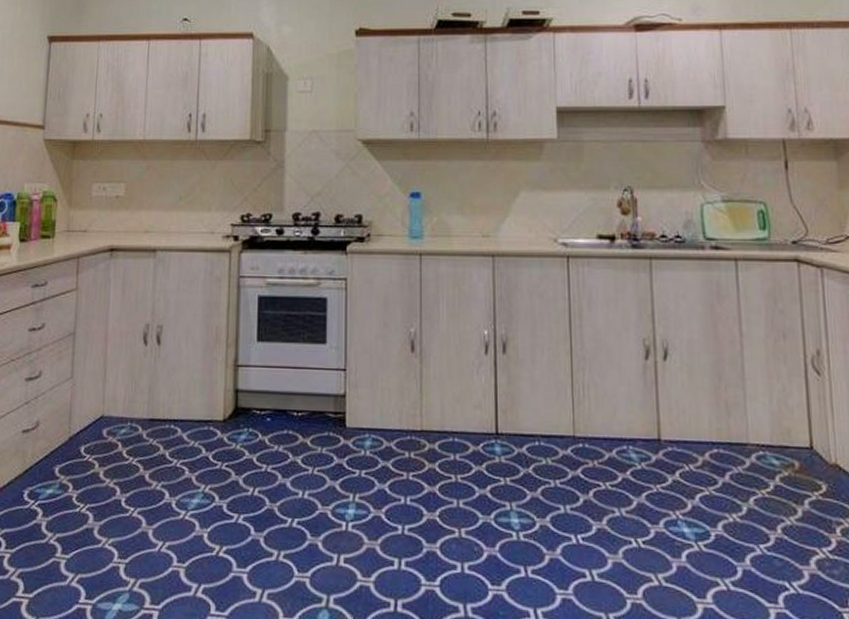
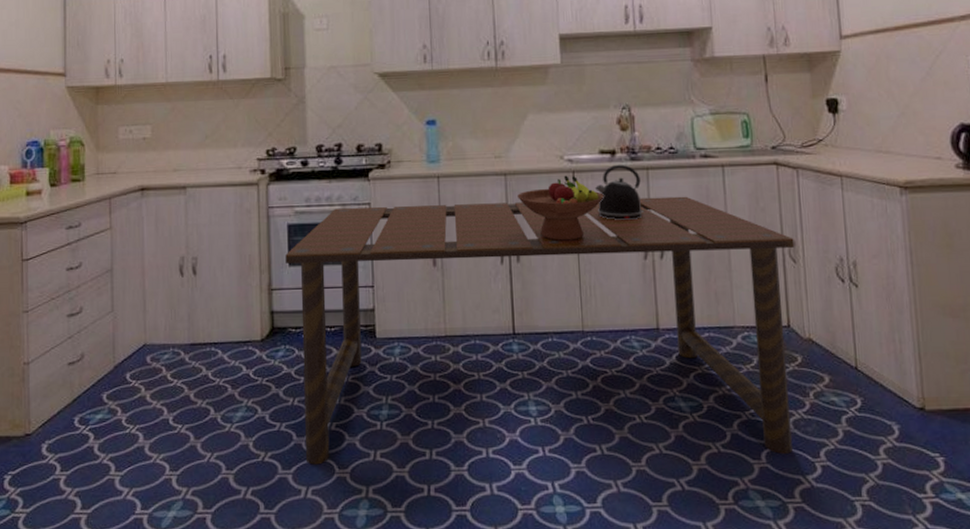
dining table: none [254,281,818,601] -> present [285,196,795,465]
fruit bowl: none [506,260,601,333] -> present [517,175,604,241]
kettle: none [591,251,647,315] -> present [594,164,645,221]

